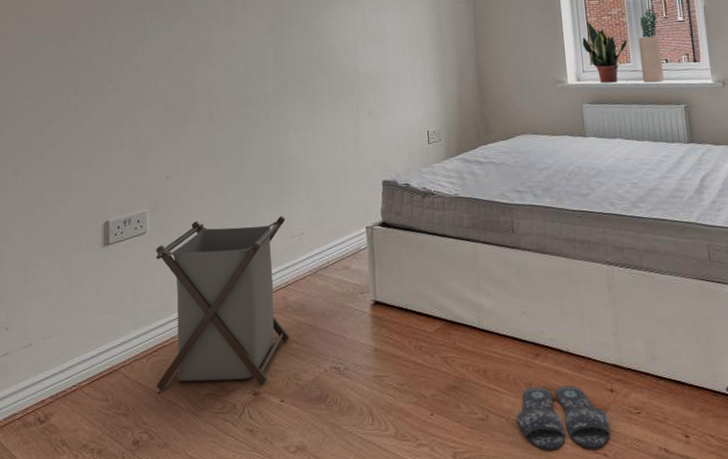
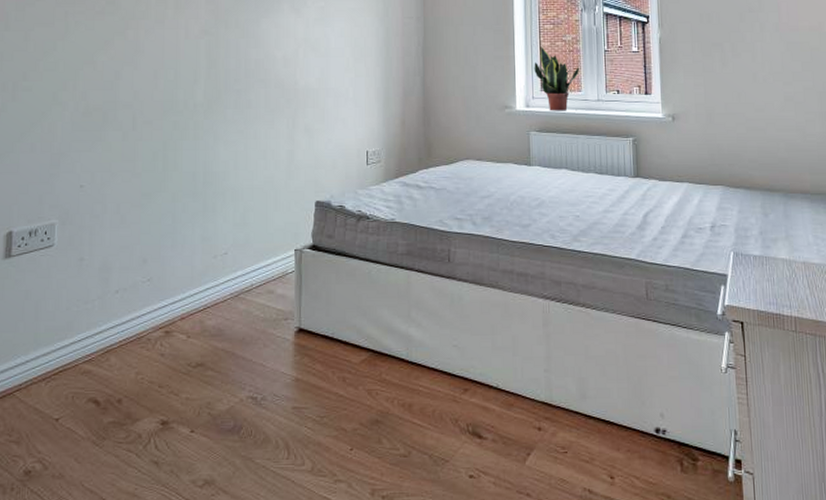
laundry basket: present [156,216,289,390] -> none [55,234,208,417]
slippers: present [517,385,611,451] -> none [440,422,535,490]
vase: present [638,7,664,83] -> none [591,35,614,113]

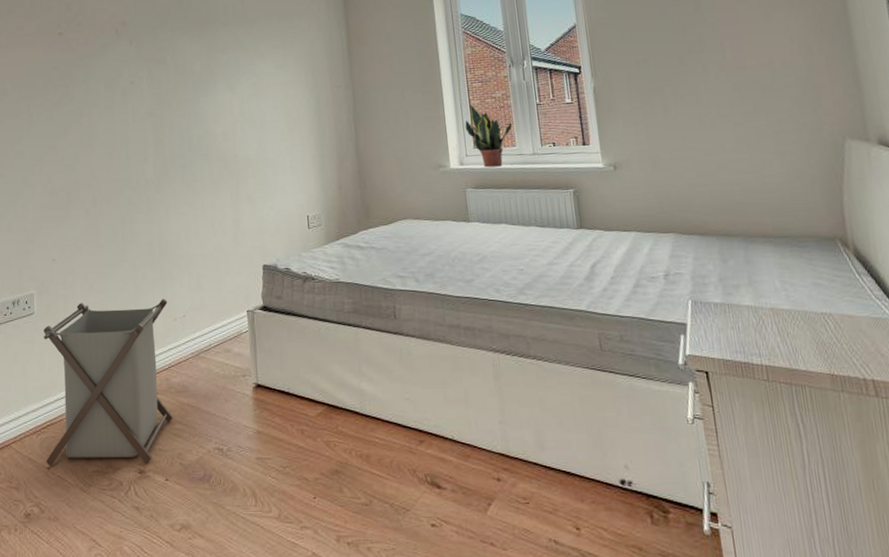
laundry basket: none [55,234,208,417] -> present [43,299,173,466]

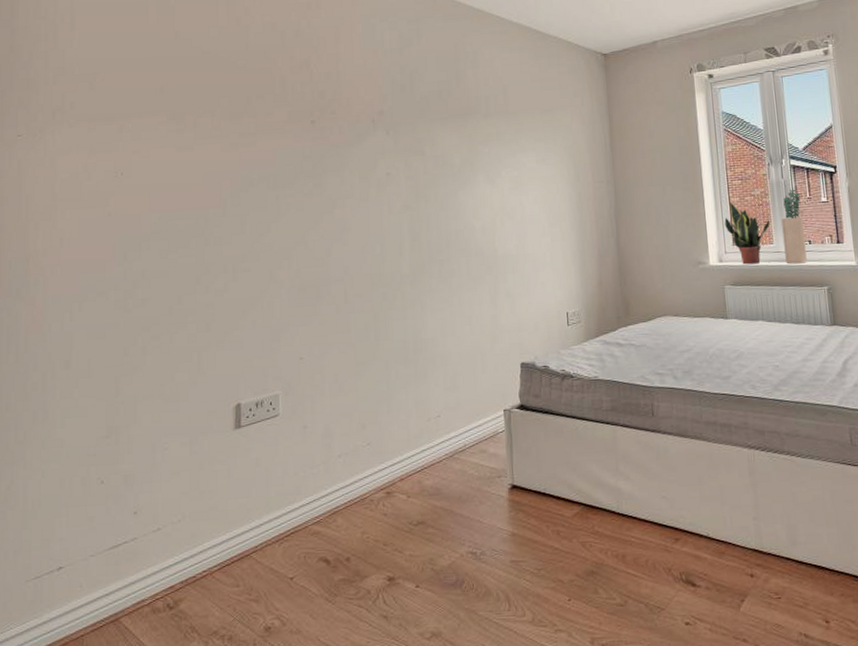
laundry basket: present [43,299,173,466] -> none [289,398,425,576]
vase: none [524,89,552,167] -> present [781,188,807,265]

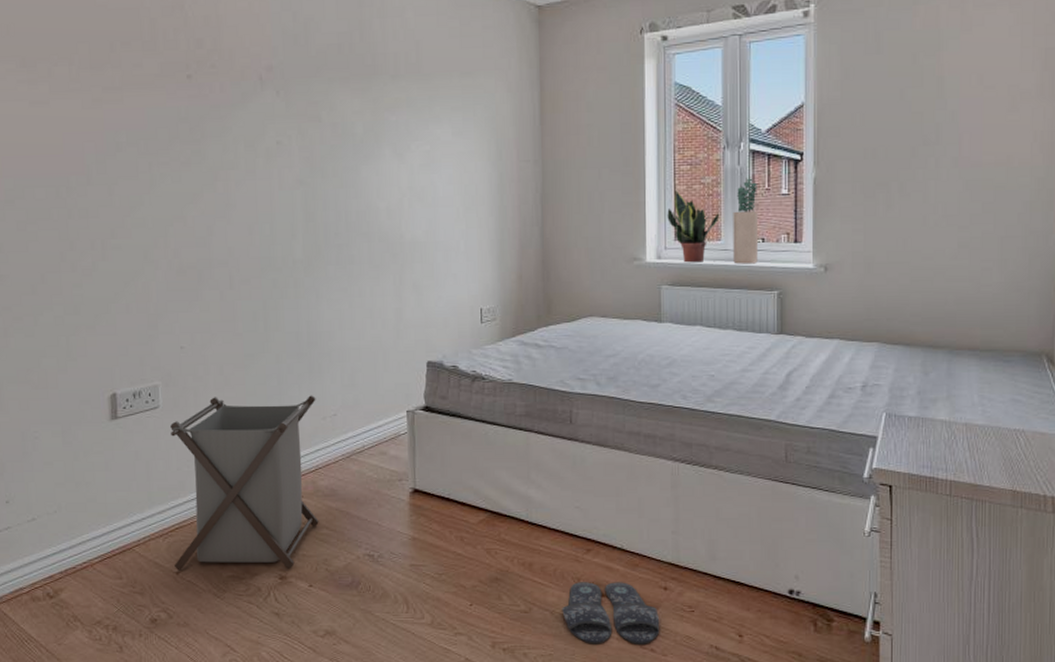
laundry basket: none [289,398,425,576] -> present [170,395,319,571]
slippers: none [655,570,750,637] -> present [562,582,660,644]

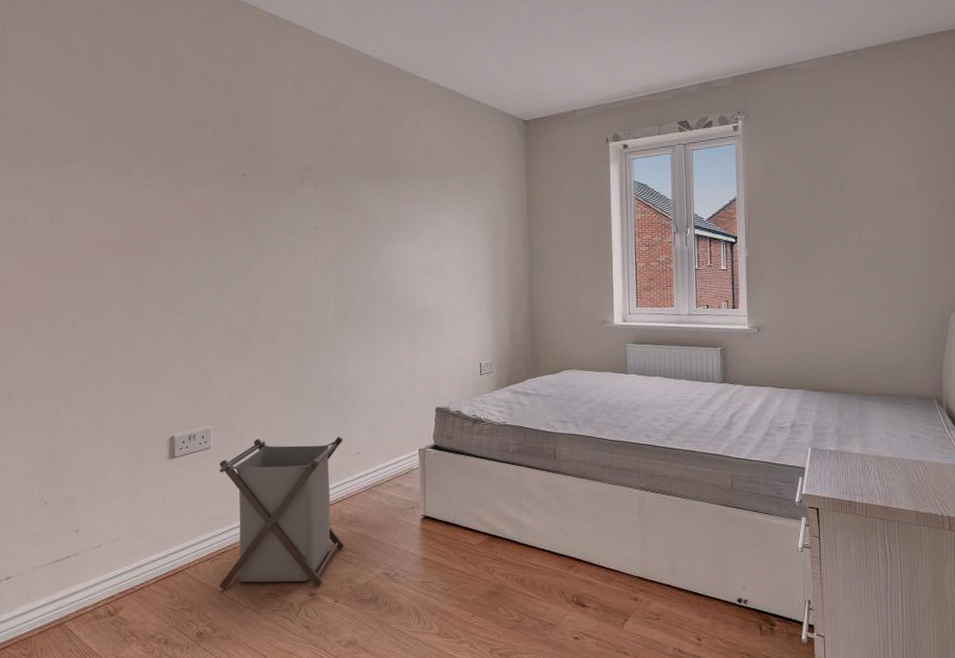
slippers: present [562,582,660,644] -> none [549,594,632,649]
potted plant: present [667,190,720,263] -> none [630,266,673,325]
vase: present [733,176,759,264] -> none [683,255,704,326]

